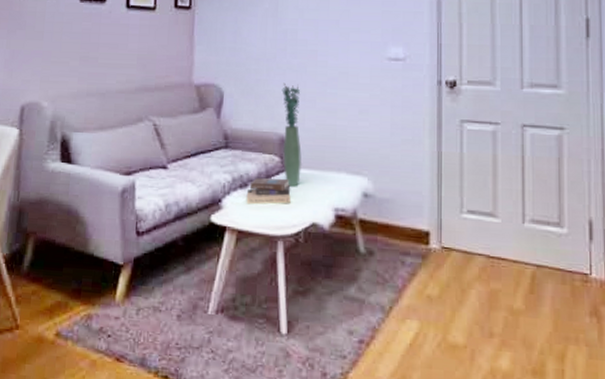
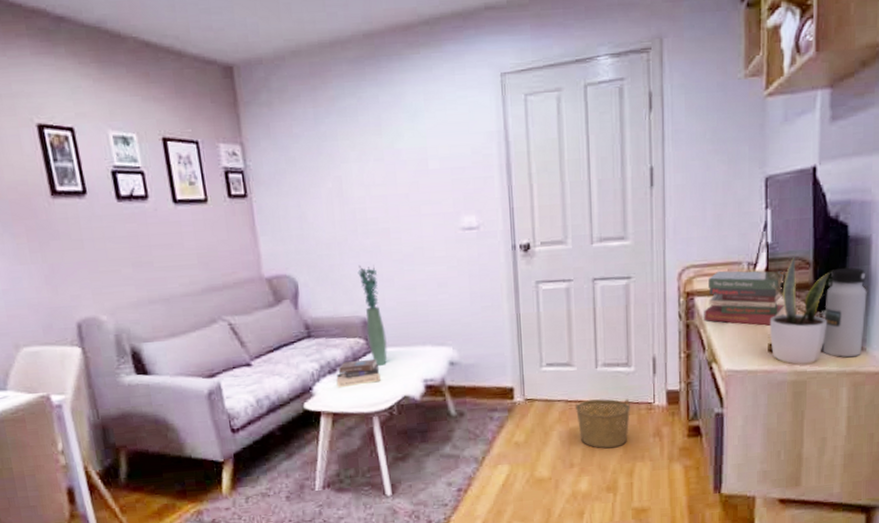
basket: none [497,259,563,322] -> present [575,399,631,449]

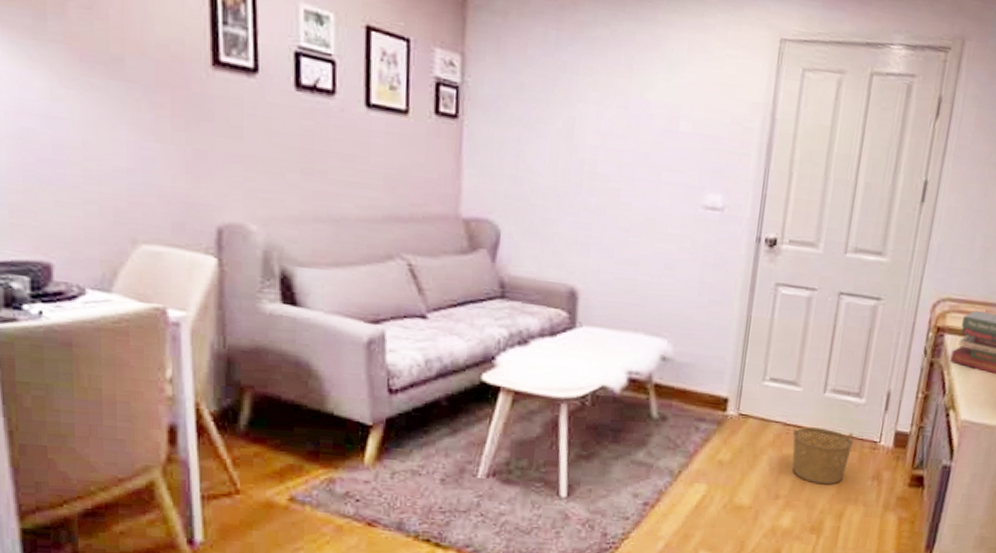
books: present [336,358,381,388] -> none [525,334,580,365]
vase: present [357,265,388,367] -> none [571,225,596,348]

